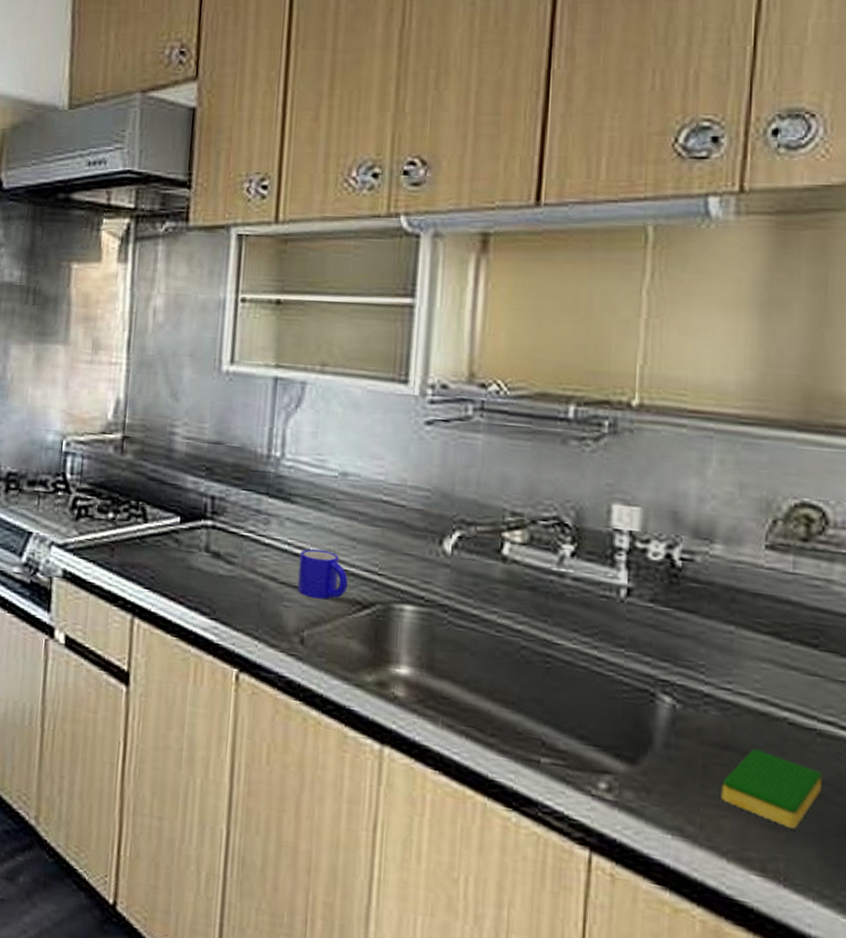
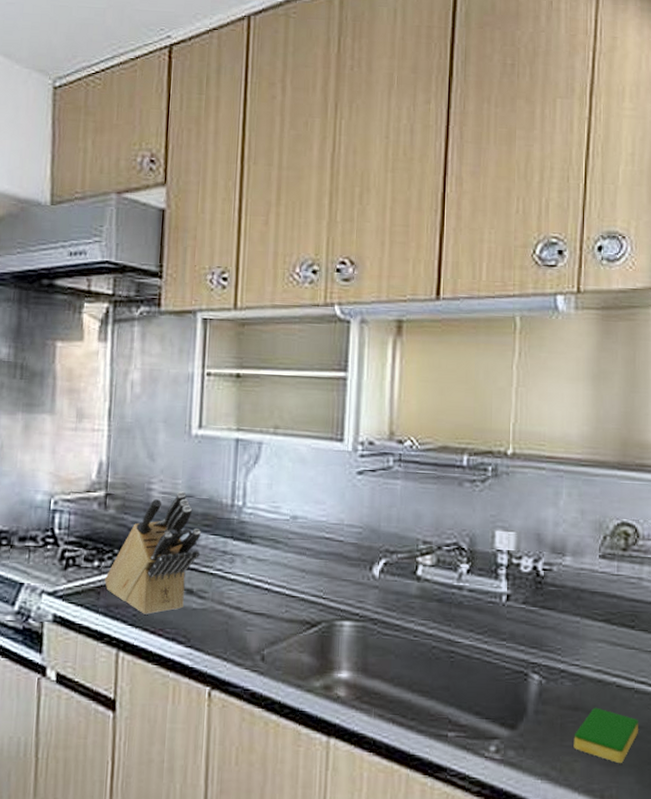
knife block: none [120,437,231,578] -> present [105,491,201,615]
mug: present [297,548,348,599] -> none [258,580,299,622]

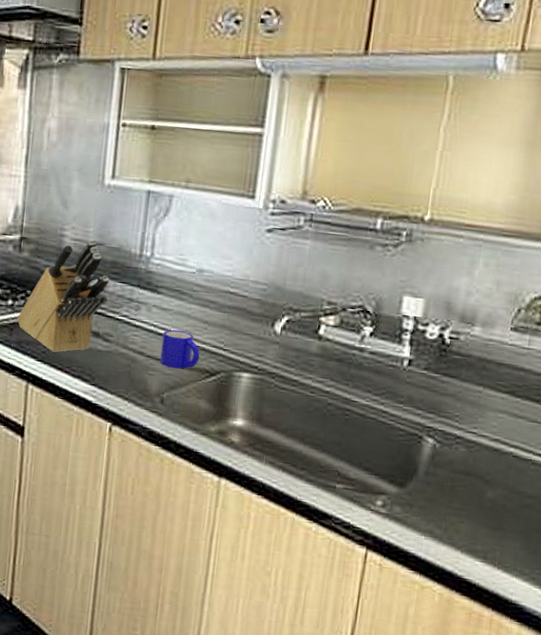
mug: none [258,580,299,622] -> present [160,329,200,369]
dish sponge: present [573,707,639,763] -> none [461,474,533,529]

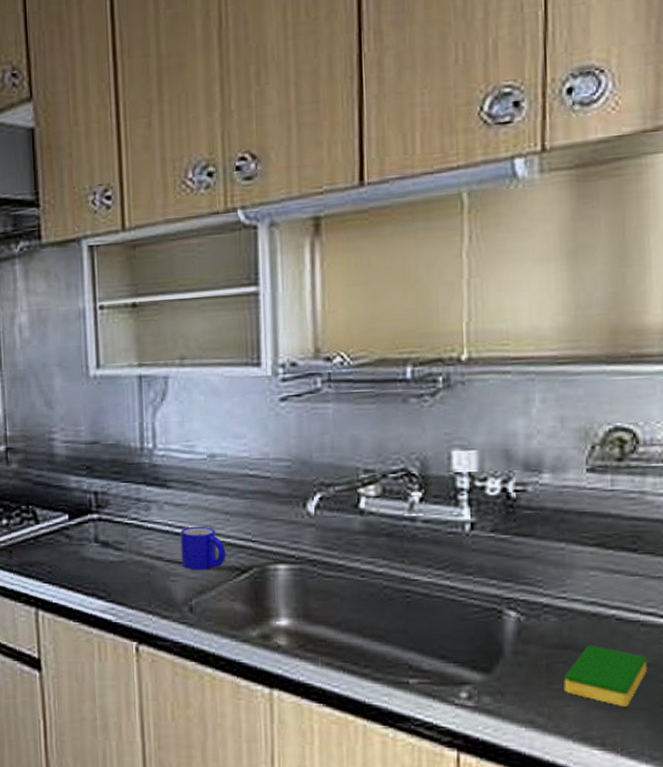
knife block: present [17,239,109,353] -> none [15,438,112,571]
dish sponge: none [461,474,533,529] -> present [564,644,648,706]

